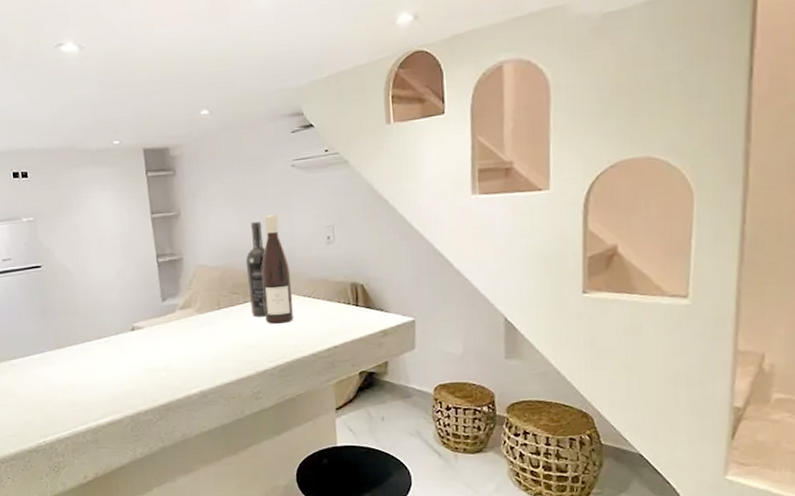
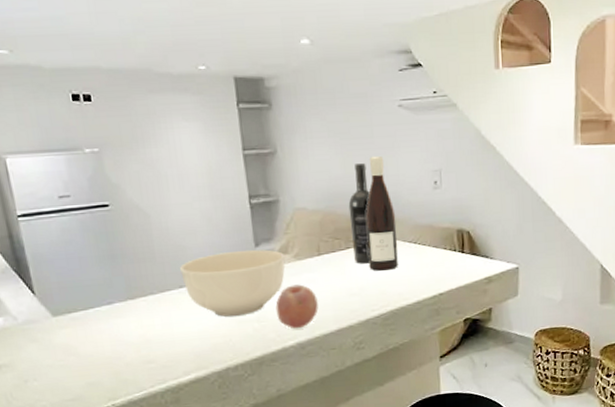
bowl: none [98,304,189,366] -> present [180,249,285,317]
fruit: none [180,336,219,378] -> present [275,284,319,329]

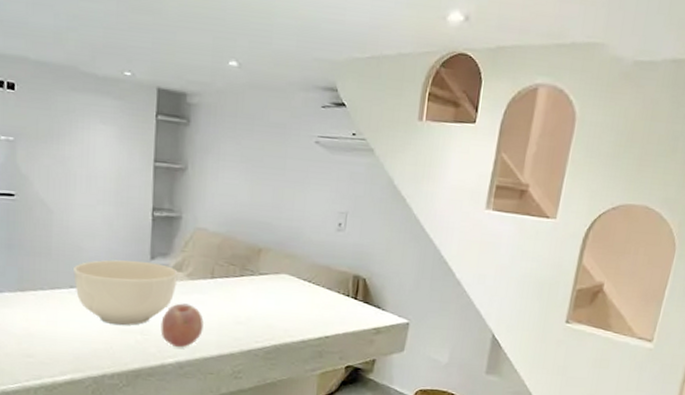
wine bottle: present [348,162,370,264] -> none [246,192,274,295]
bottle: present [365,157,398,271] -> none [260,189,295,305]

